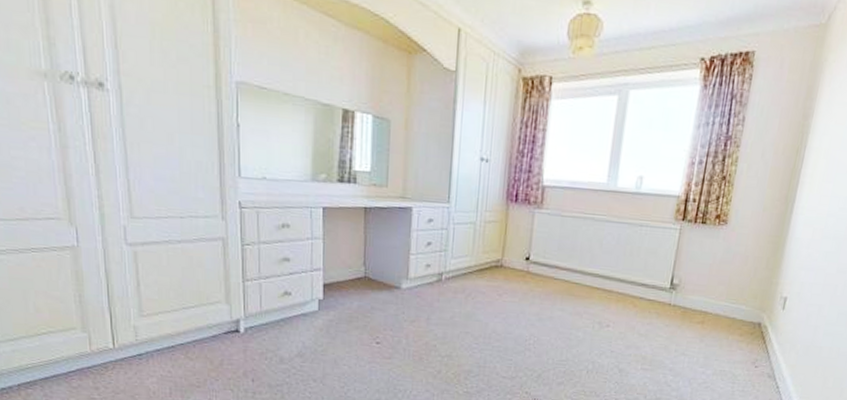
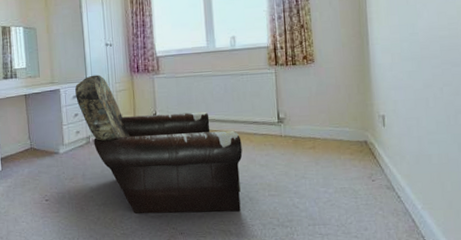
armchair: none [432,196,624,383] -> present [75,74,243,214]

